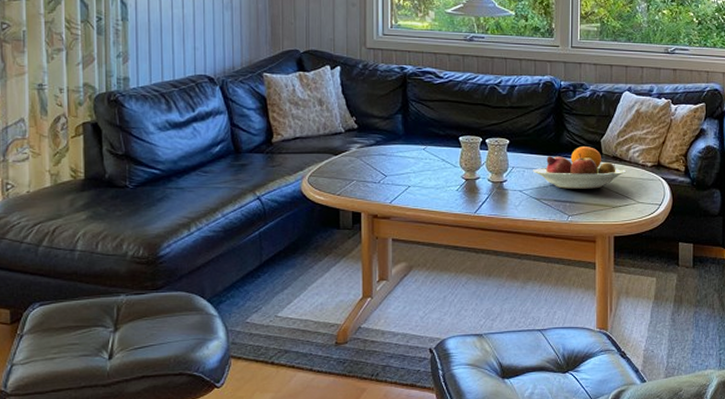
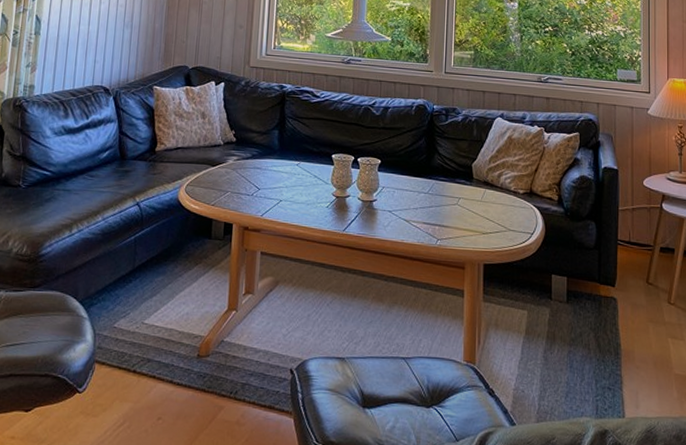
fruit bowl: present [533,146,626,189] -> none [403,170,497,214]

